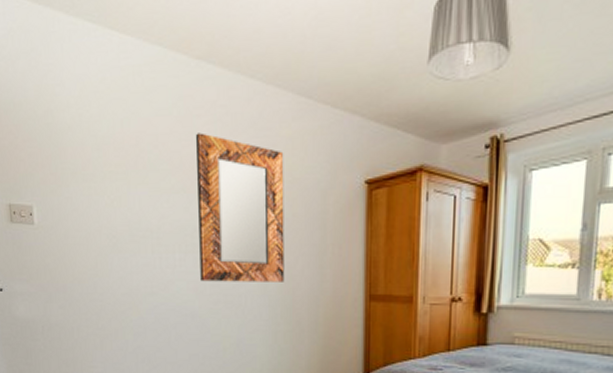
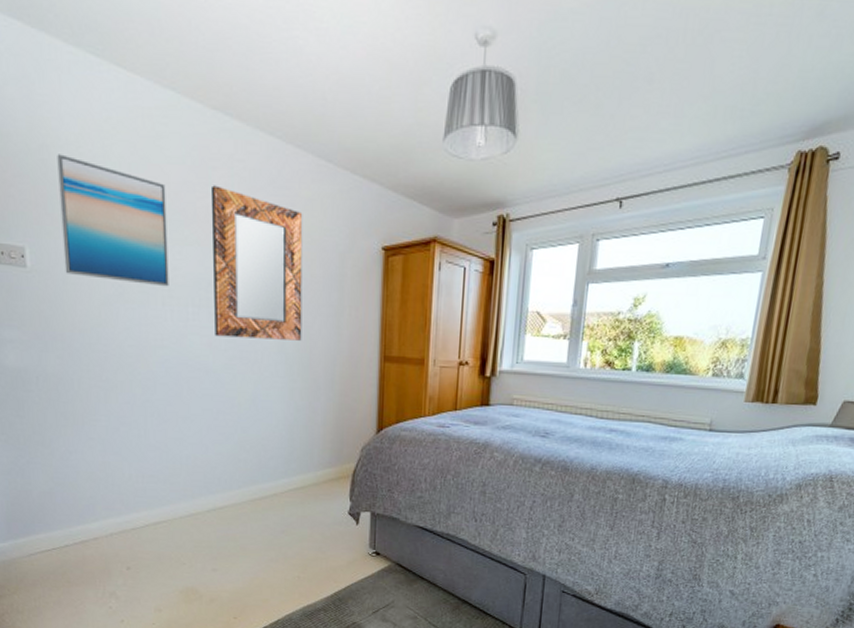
wall art: none [59,117,158,235] -> present [57,154,169,287]

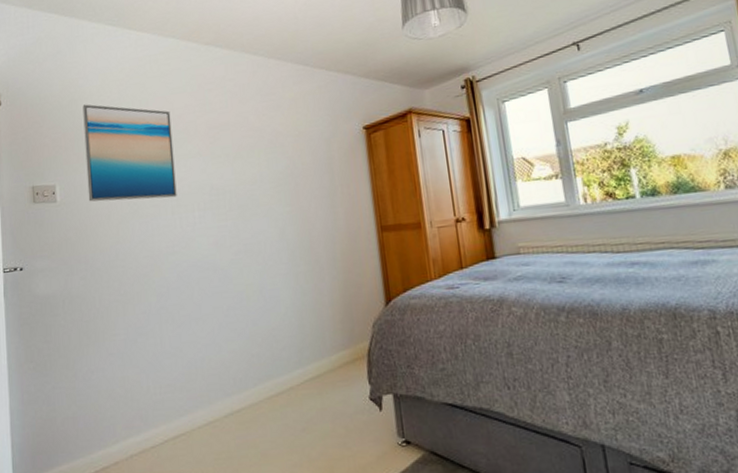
home mirror: present [210,185,303,341] -> none [208,103,300,235]

